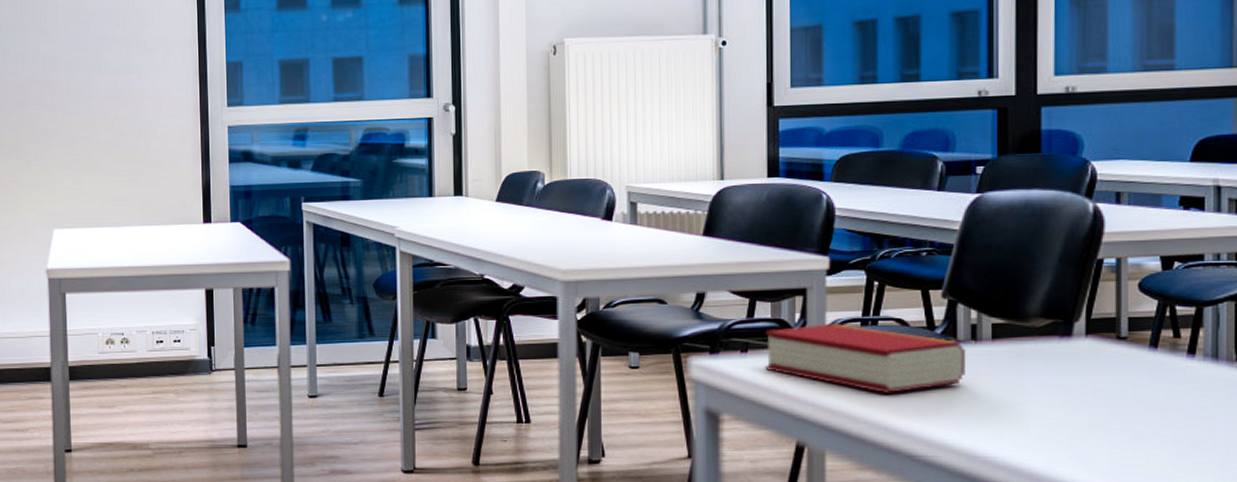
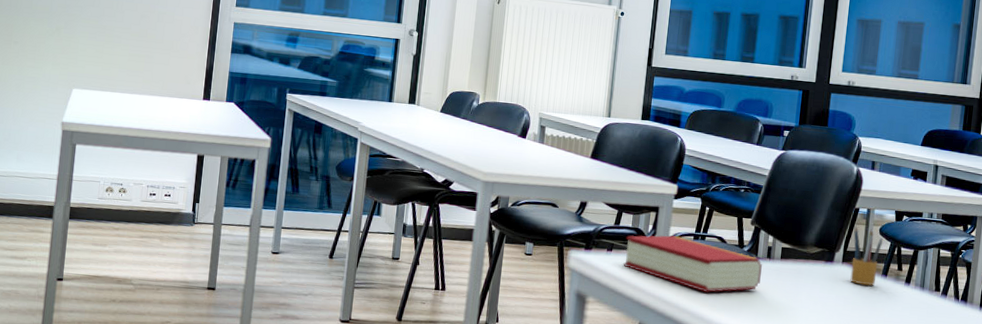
pencil box: none [1099,283,1146,363] -> present [850,225,884,286]

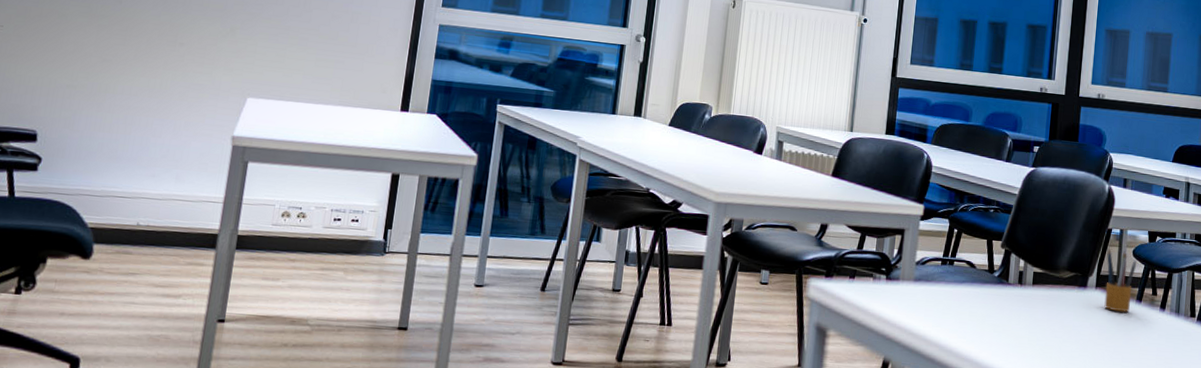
book: present [623,235,762,293] -> none [867,260,1013,323]

